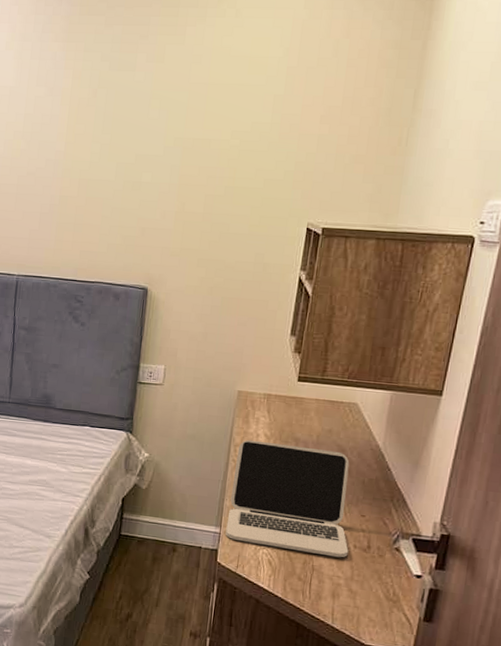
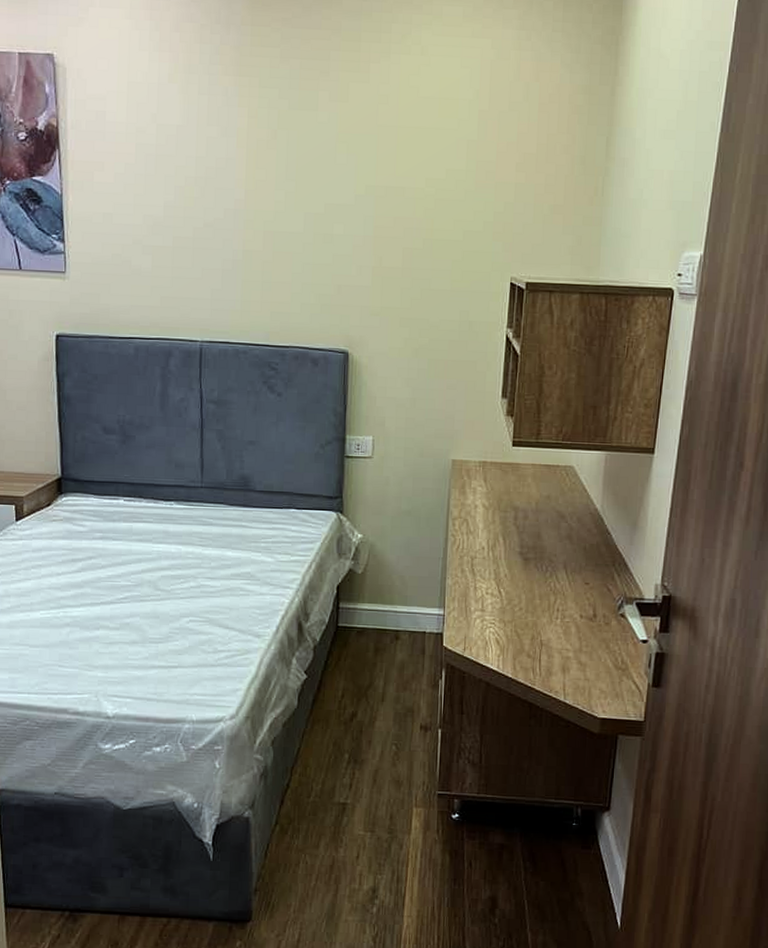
laptop: present [225,439,350,558] -> none [450,512,575,630]

